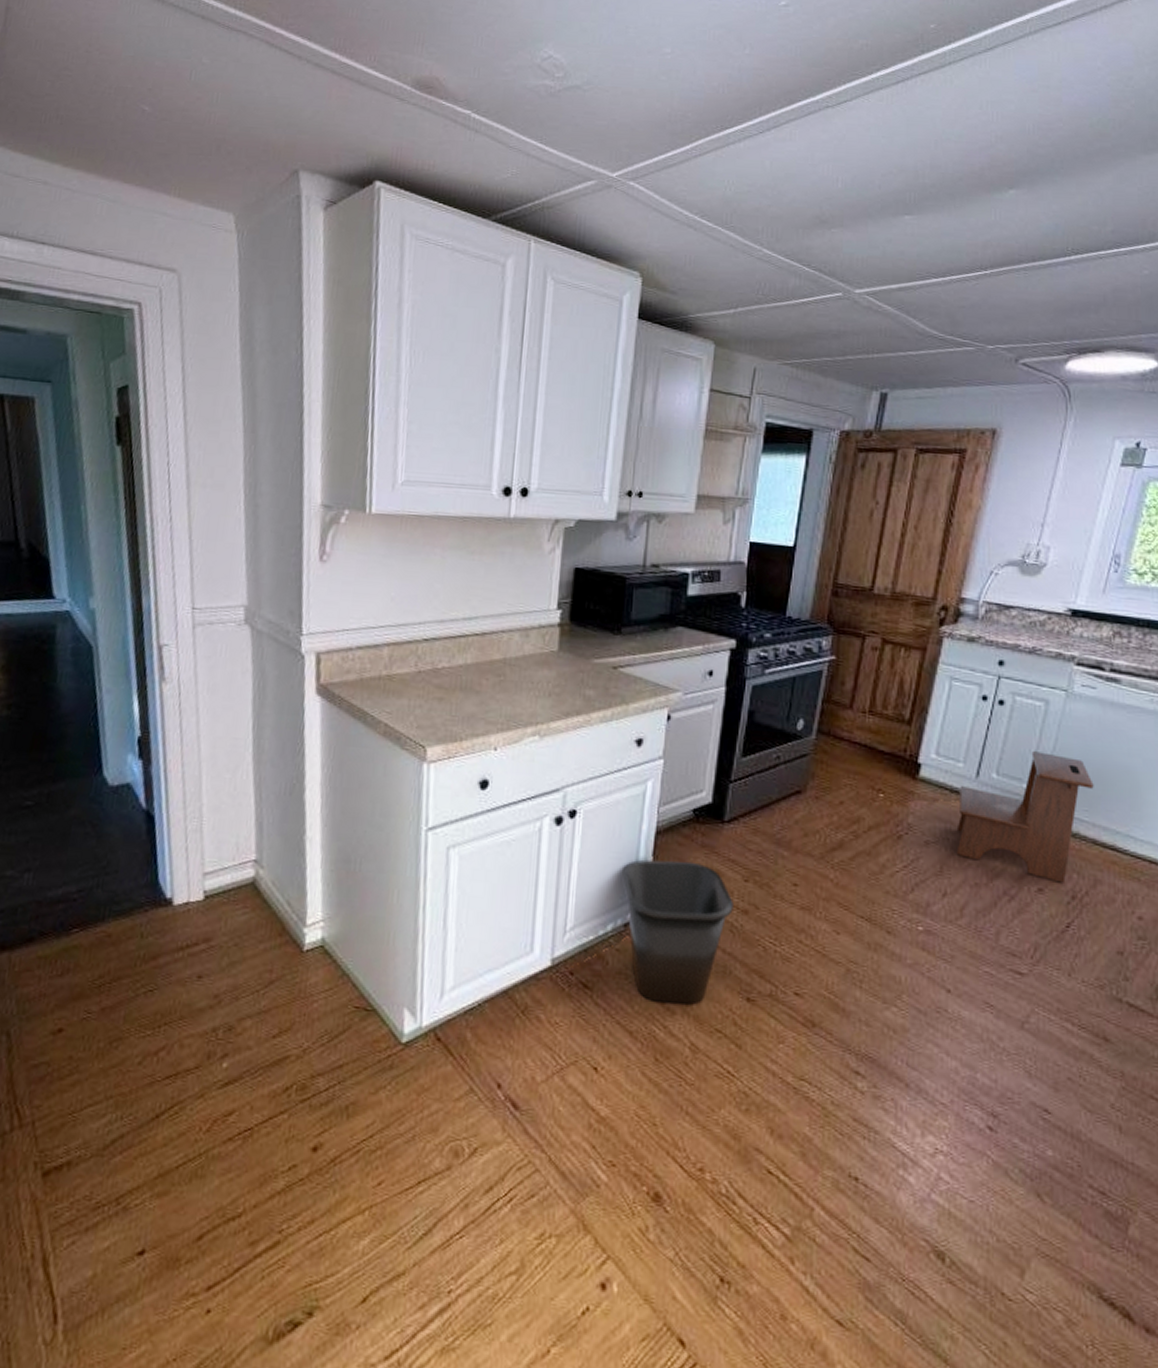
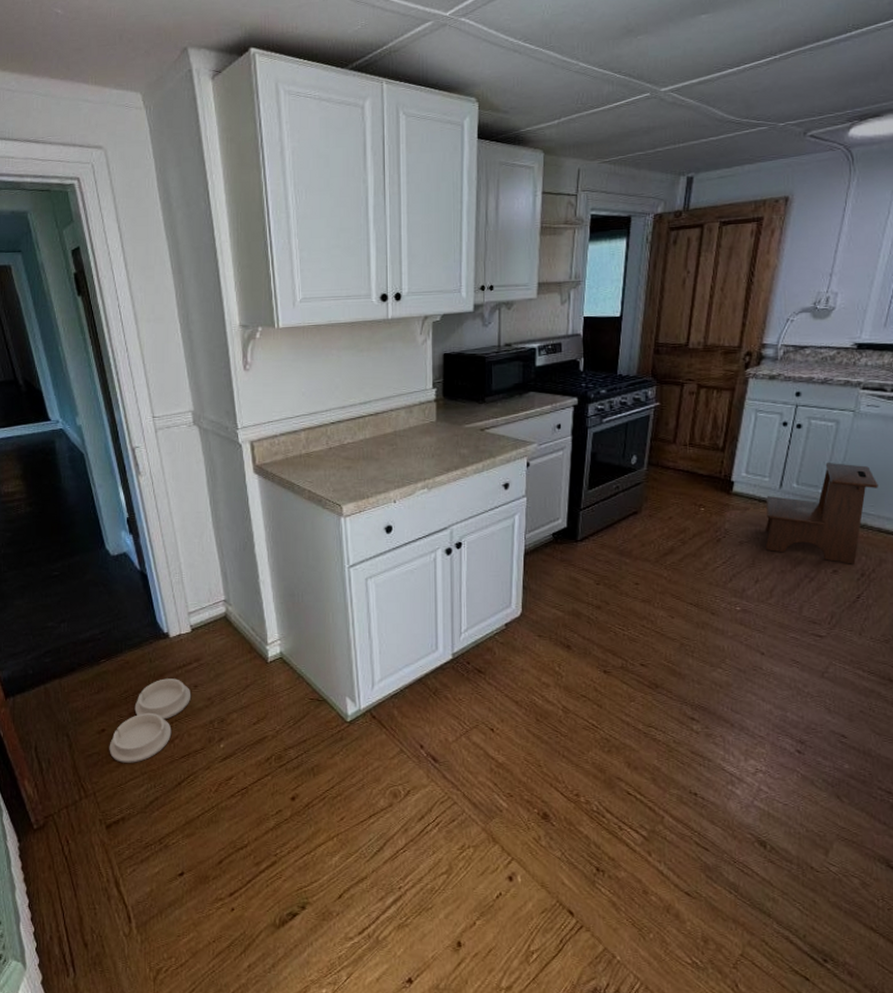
pet bowl: none [64,962,193,1082] -> present [109,678,192,763]
waste bin: present [621,859,733,1005] -> none [500,573,589,679]

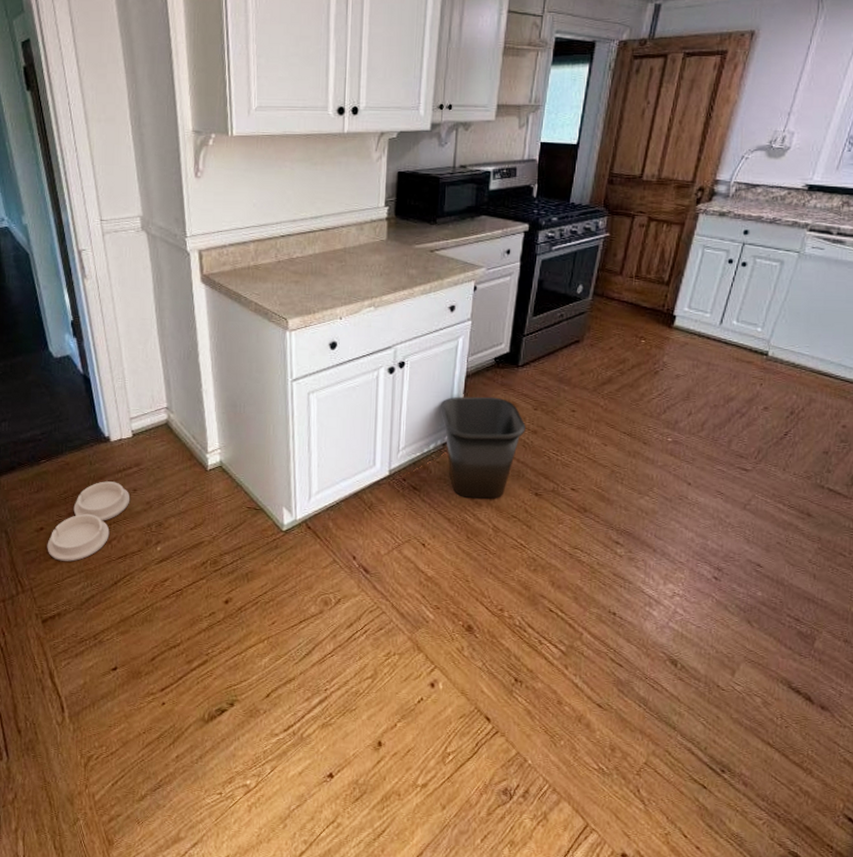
waste bin: none [500,573,589,679] -> present [440,396,526,499]
step stool: present [765,463,878,564] -> none [701,302,816,402]

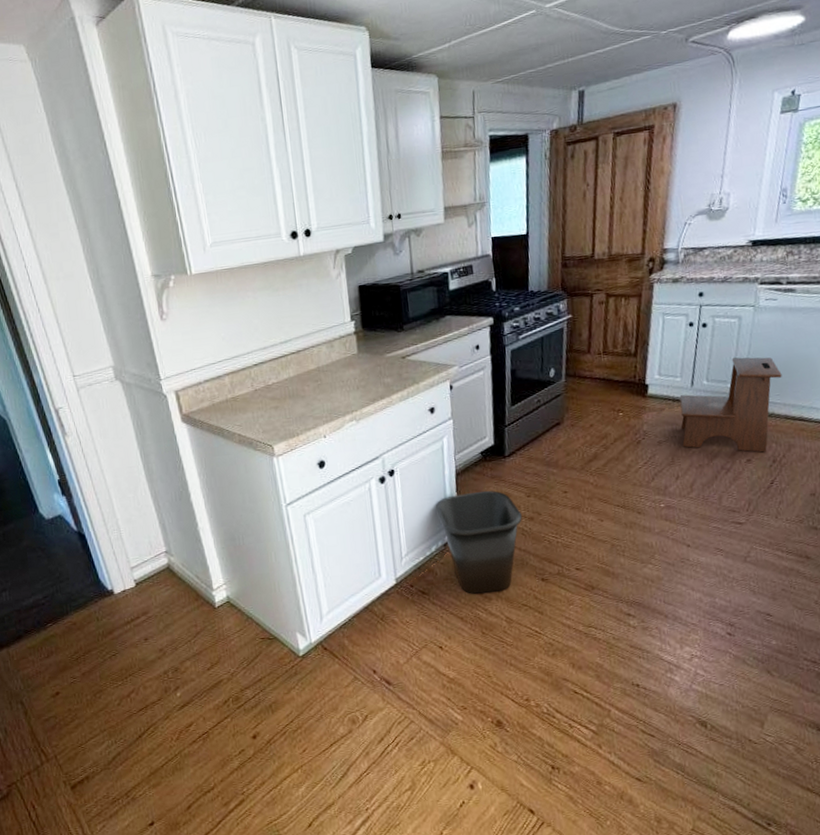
pet bowl: present [47,481,131,562] -> none [65,634,143,723]
step stool: none [701,302,816,402] -> present [679,357,782,453]

